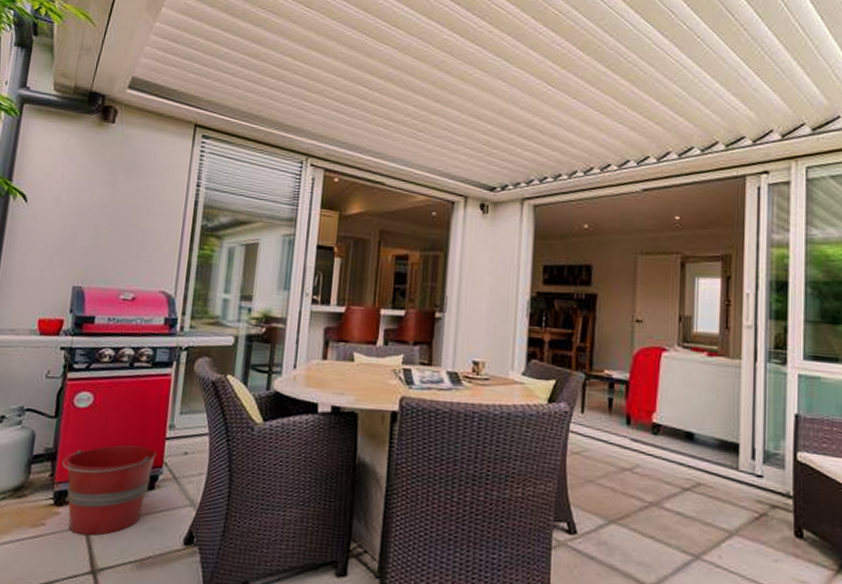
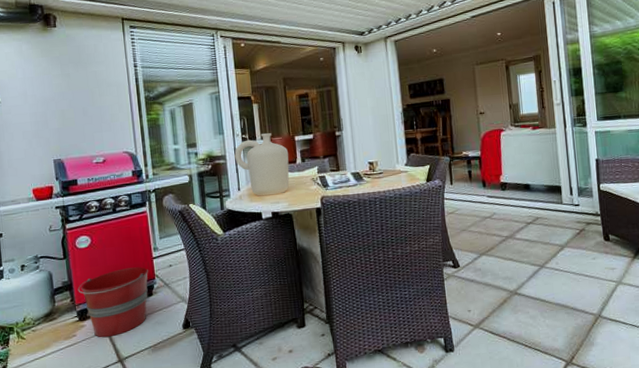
water jug: none [297,298,369,384] -> present [234,133,290,197]

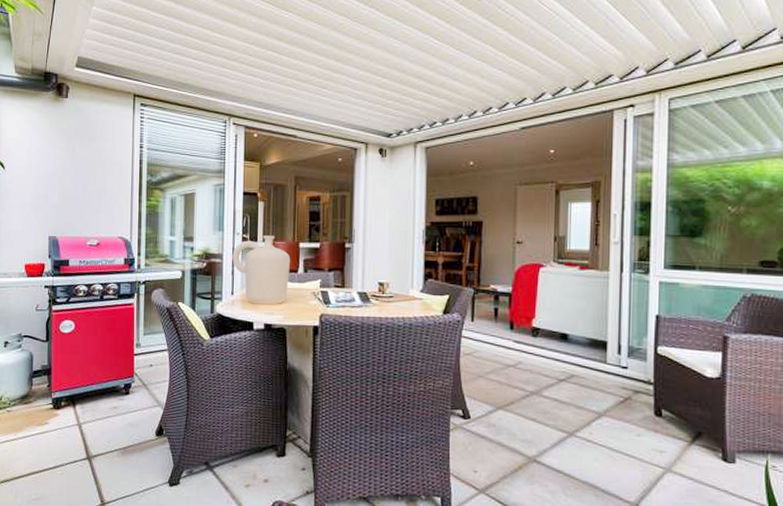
bucket: present [77,266,148,338] -> none [56,361,128,431]

